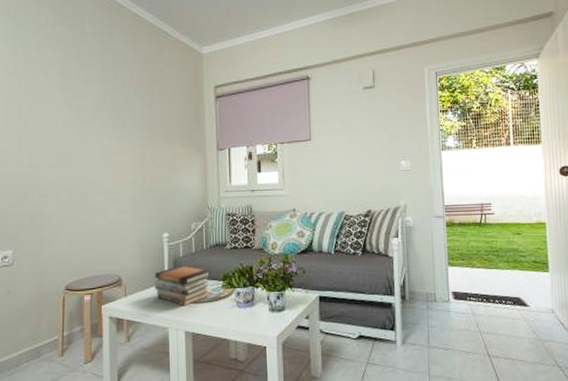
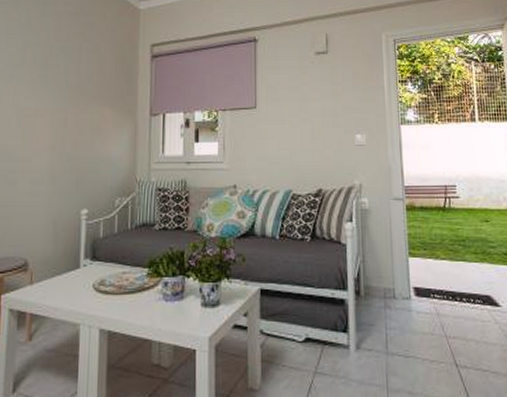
book stack: present [154,265,211,306] -> none [67,248,135,298]

